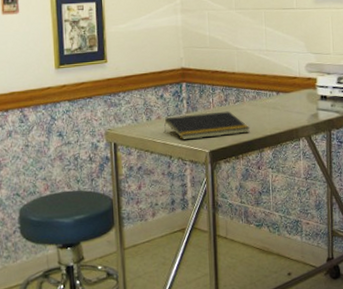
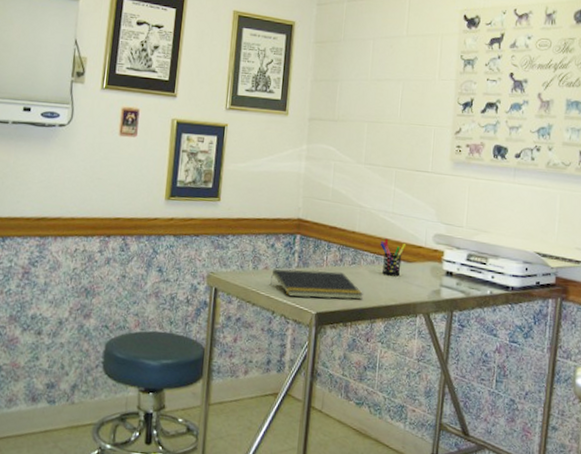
pen holder: none [259,74,283,108] -> present [380,238,407,277]

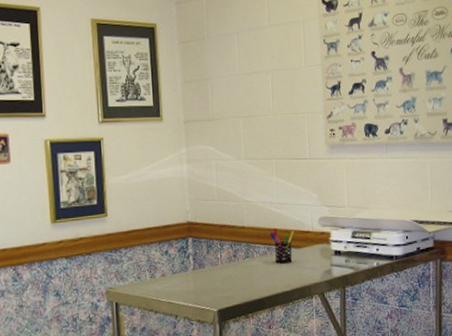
notepad: present [269,269,363,300] -> none [168,267,260,299]

